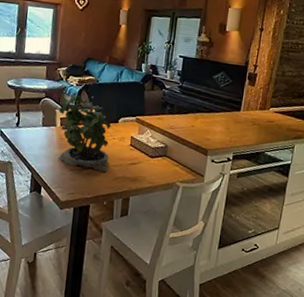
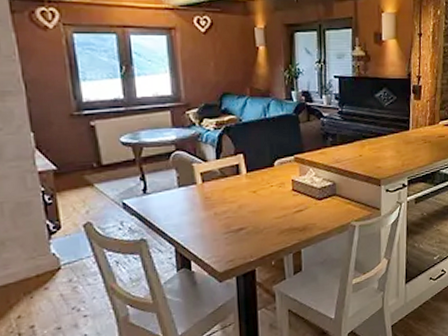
potted plant: present [57,95,112,172] -> none [196,140,271,229]

